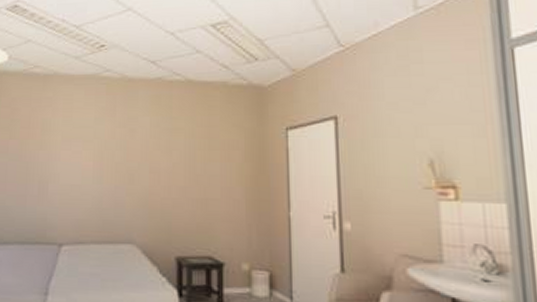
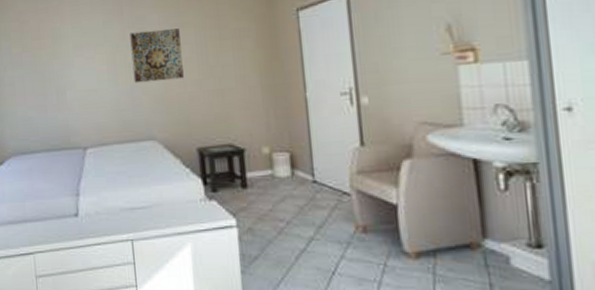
wall art: none [119,132,170,184] -> present [130,28,184,83]

